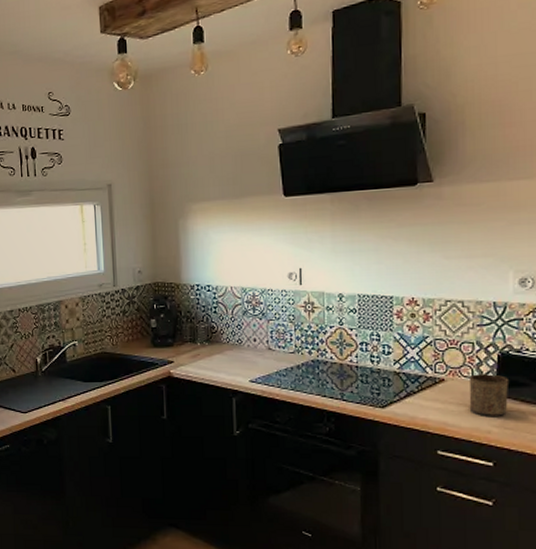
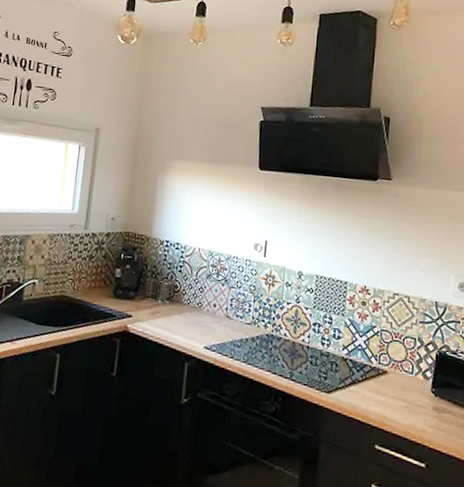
cup: present [468,374,510,416] -> none [407,370,445,417]

